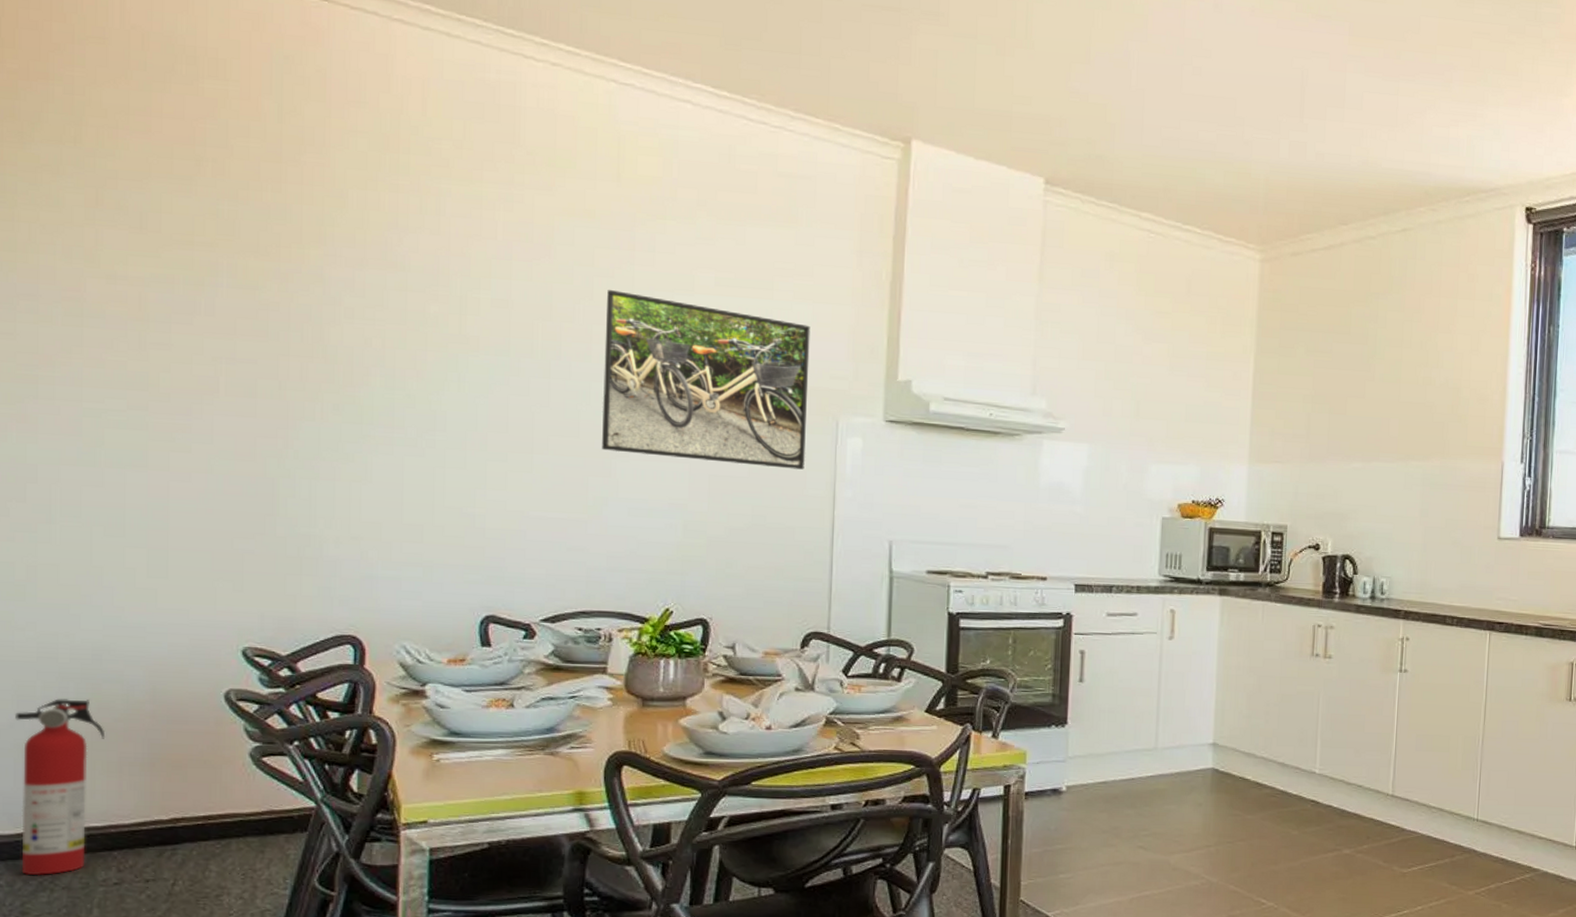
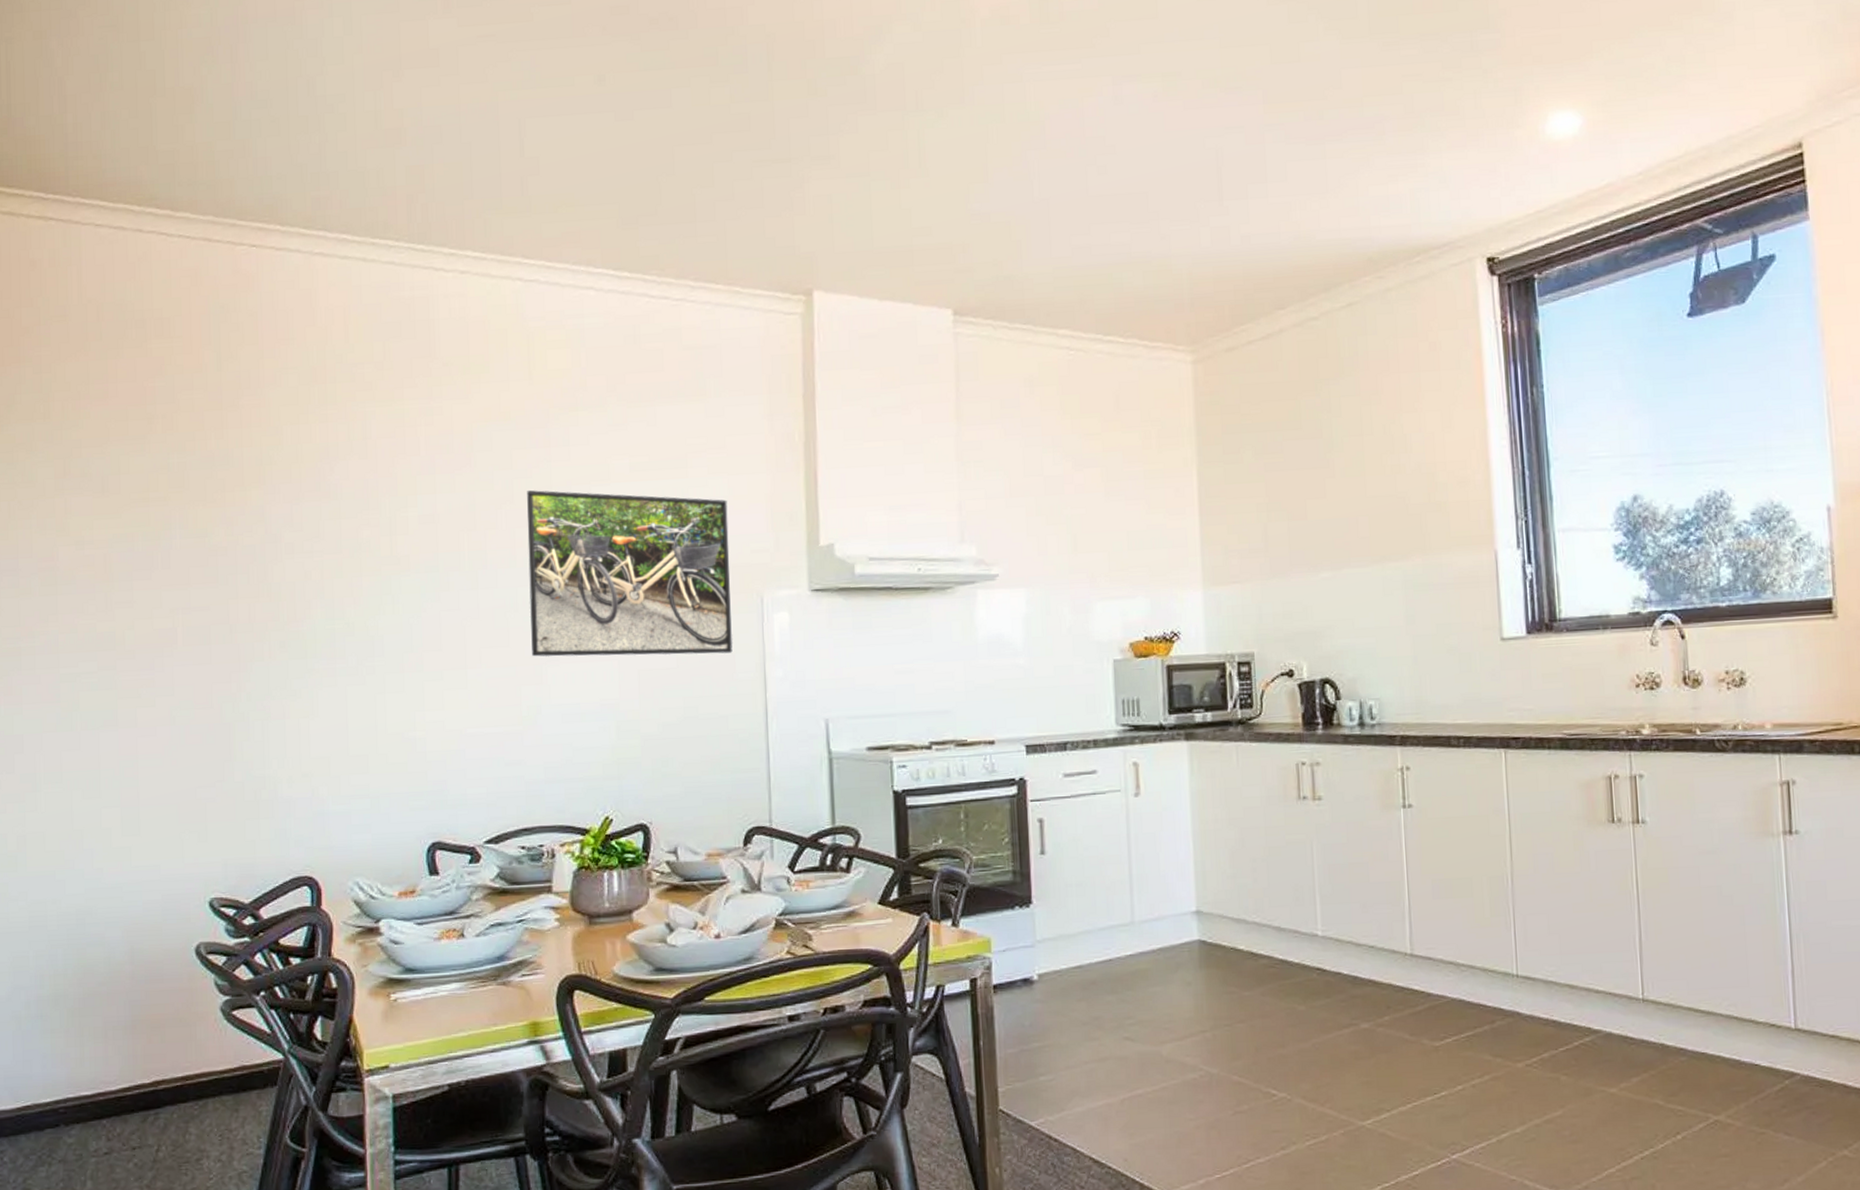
fire extinguisher: present [15,699,104,876] -> none [12,965,90,1150]

